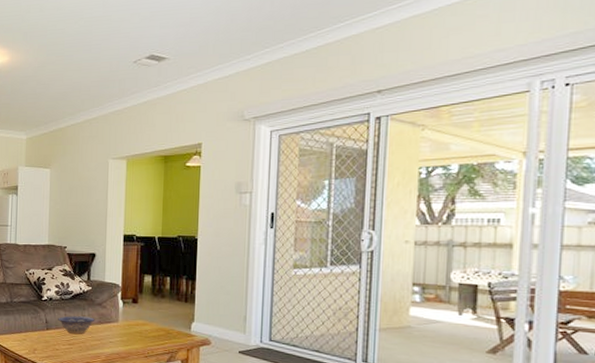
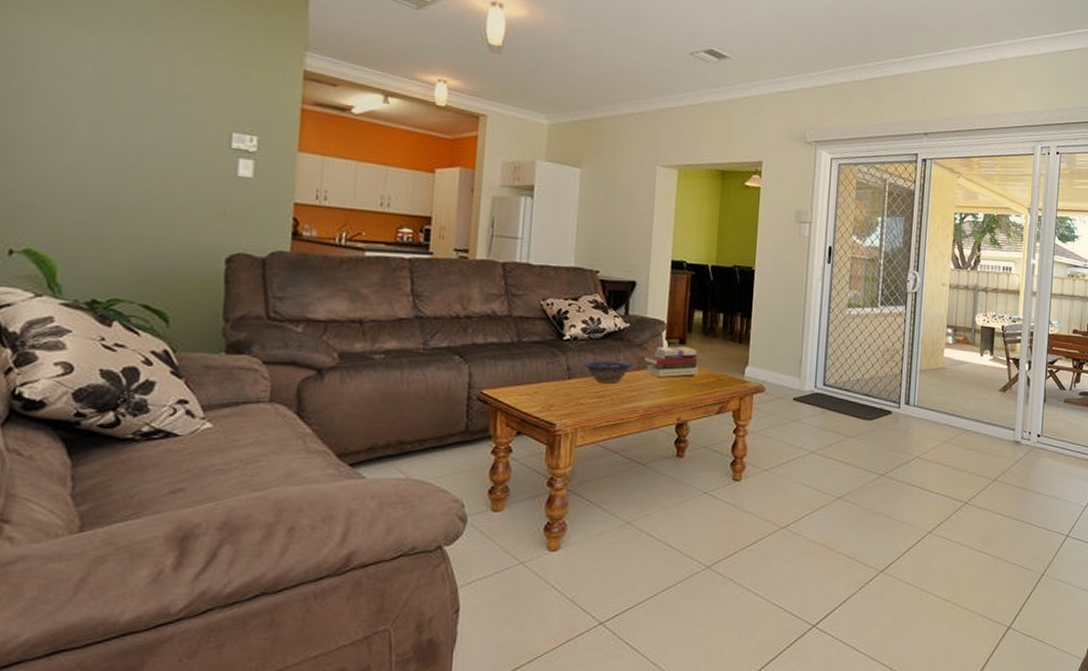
books: none [103,305,150,331] -> present [643,346,699,379]

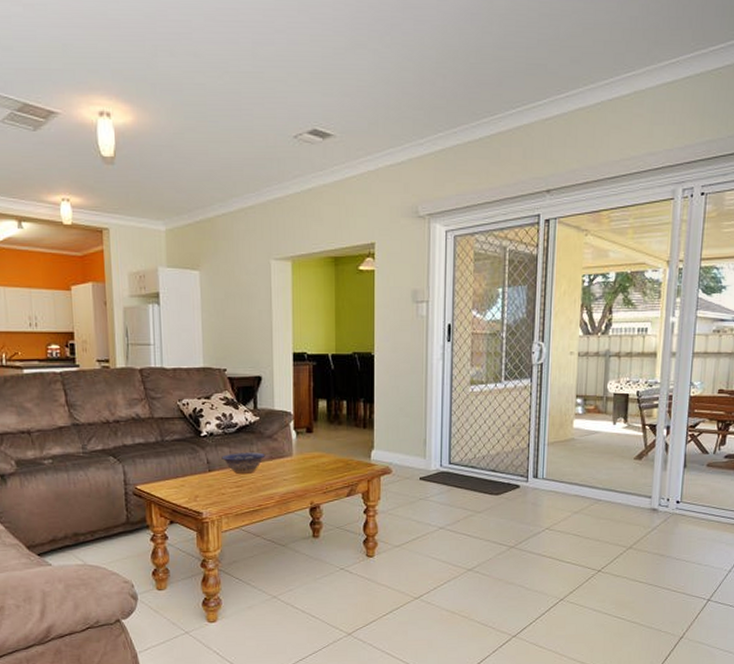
books: present [643,346,699,379] -> none [275,435,327,466]

